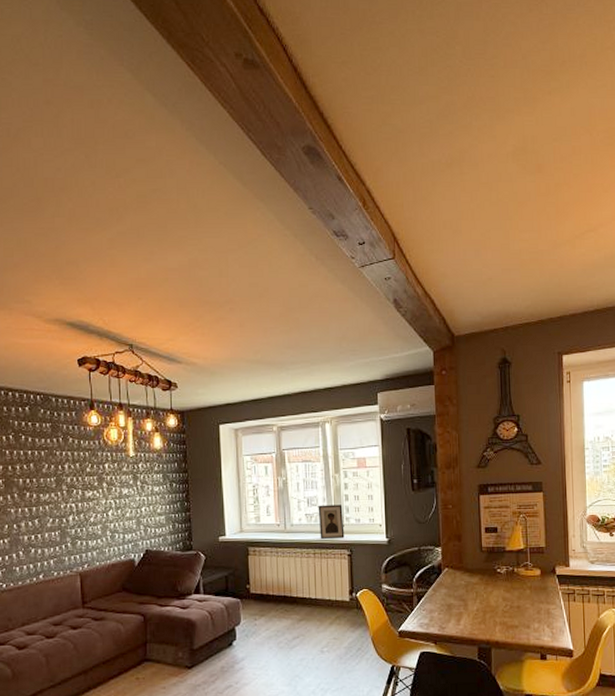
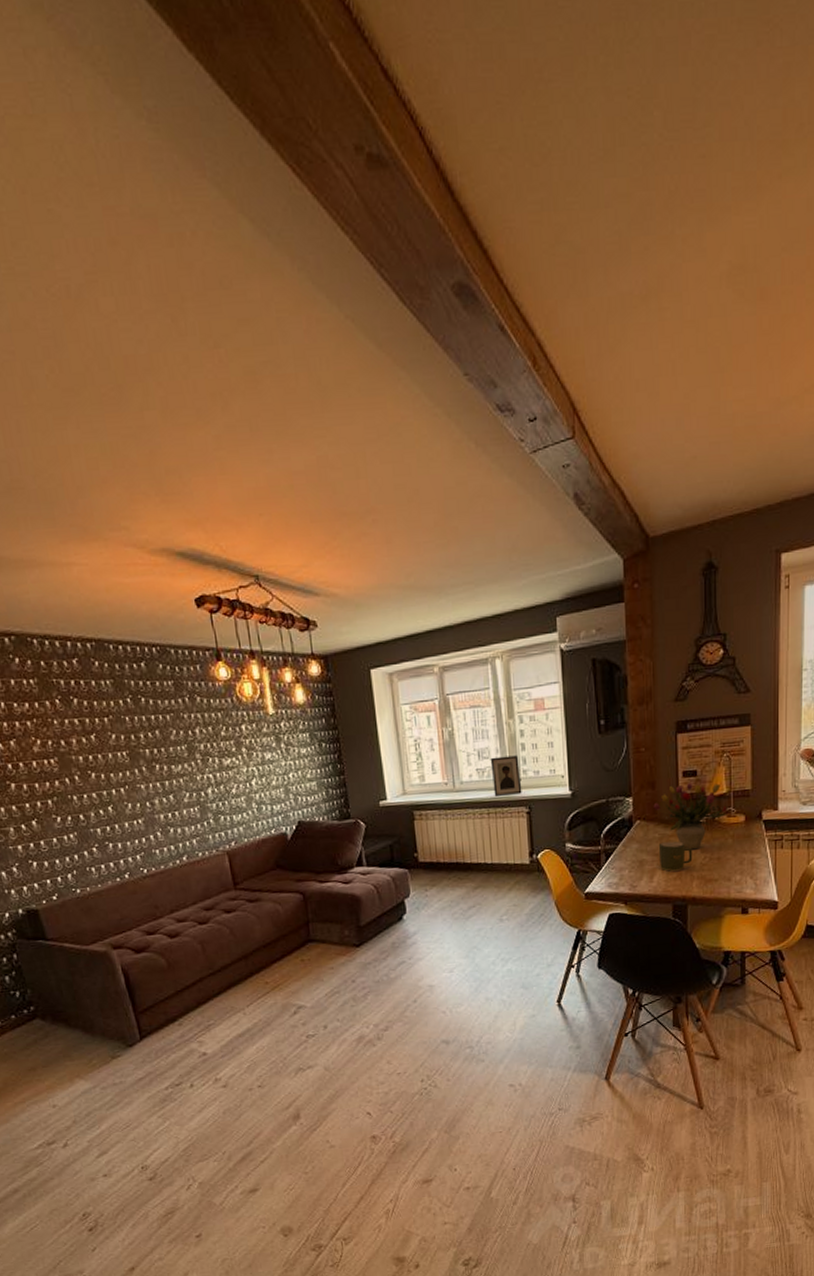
flower arrangement: none [459,537,525,598] -> present [653,782,728,850]
mug: none [464,588,495,616] -> present [658,841,693,872]

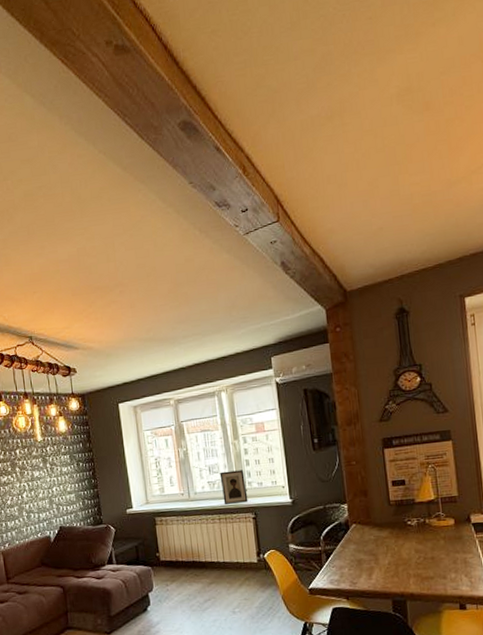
flower arrangement: present [653,782,728,850] -> none [367,490,437,550]
mug: present [658,841,693,872] -> none [374,542,408,570]

